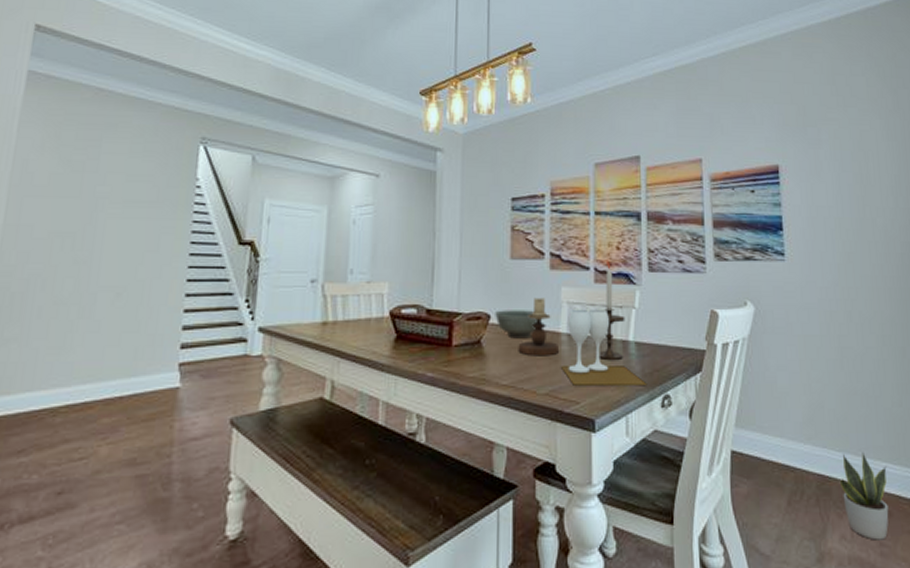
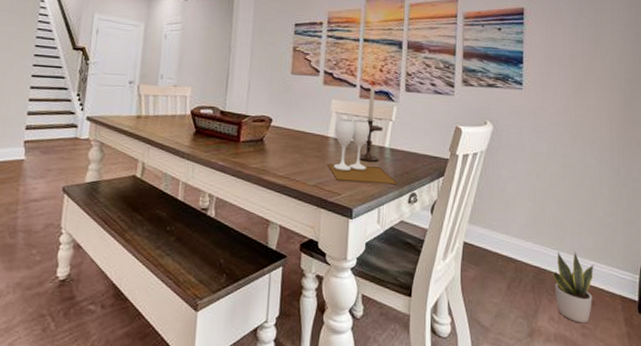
bowl: present [495,310,542,339] -> none [276,115,314,140]
candlestick: present [518,297,558,356] -> none [293,107,327,155]

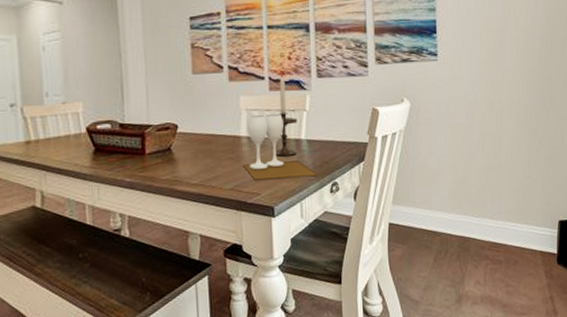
potted plant: present [552,250,594,324] -> none [476,215,515,283]

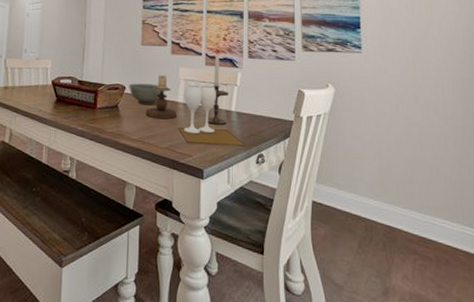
bowl: none [182,118,224,144] -> present [129,83,164,105]
candlestick: none [204,107,240,158] -> present [145,75,177,120]

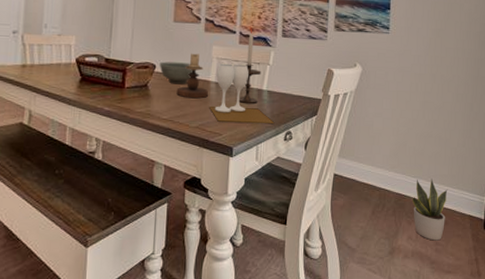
potted plant: none [403,209,447,283] -> present [412,178,448,241]

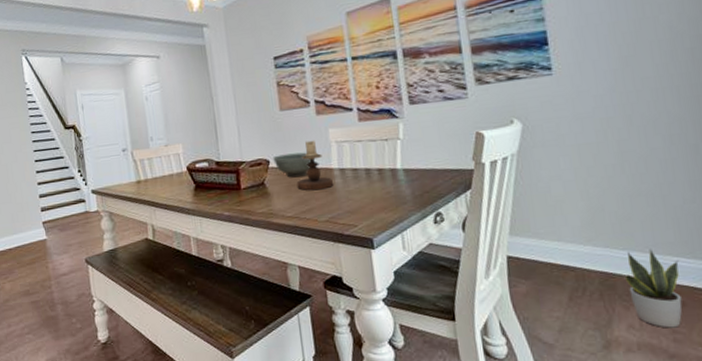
wineglass: present [209,63,275,123] -> none [337,143,419,212]
candlestick: present [239,27,261,105] -> none [368,100,393,188]

